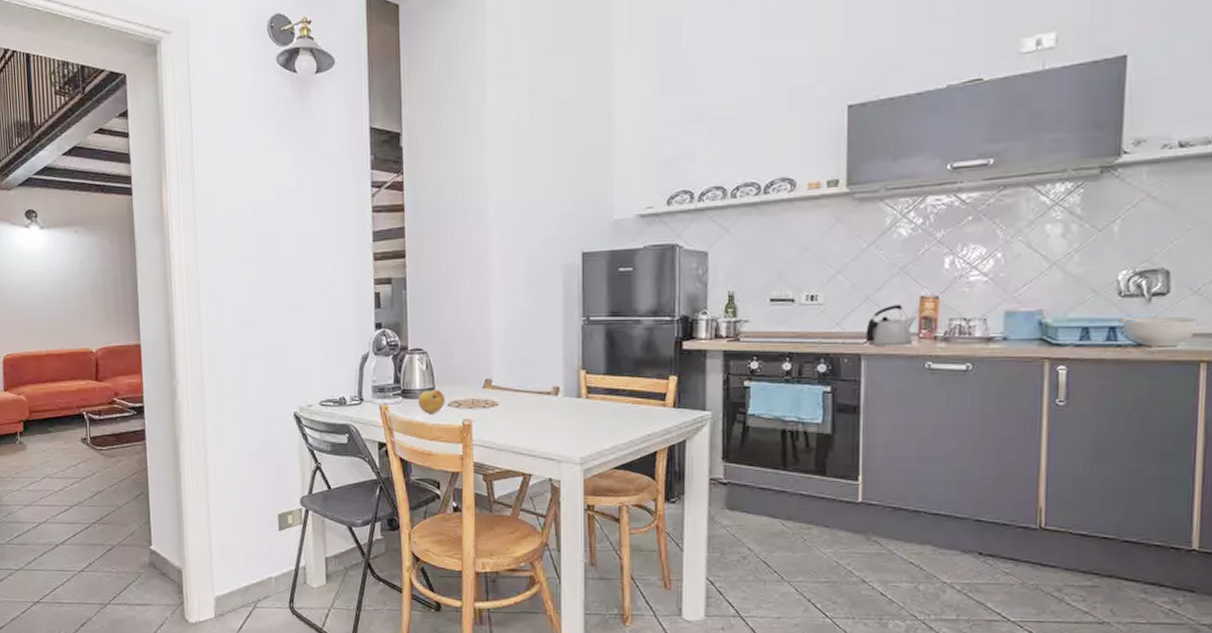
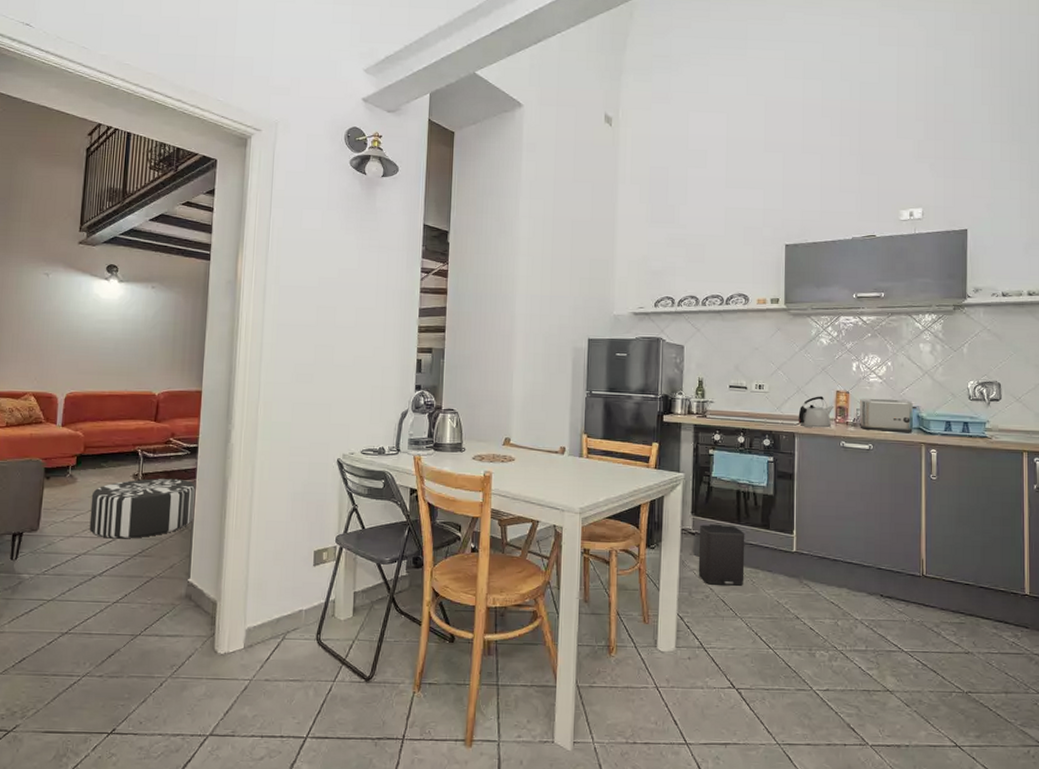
pouf: none [43,441,148,506] -> present [89,478,195,539]
fruit: present [417,389,446,413] -> none [446,444,471,465]
pedal bin: none [732,471,793,544] -> present [698,524,745,586]
toaster: none [952,301,1038,347] -> present [859,398,917,434]
bowl: present [1120,316,1198,348] -> none [971,415,1020,440]

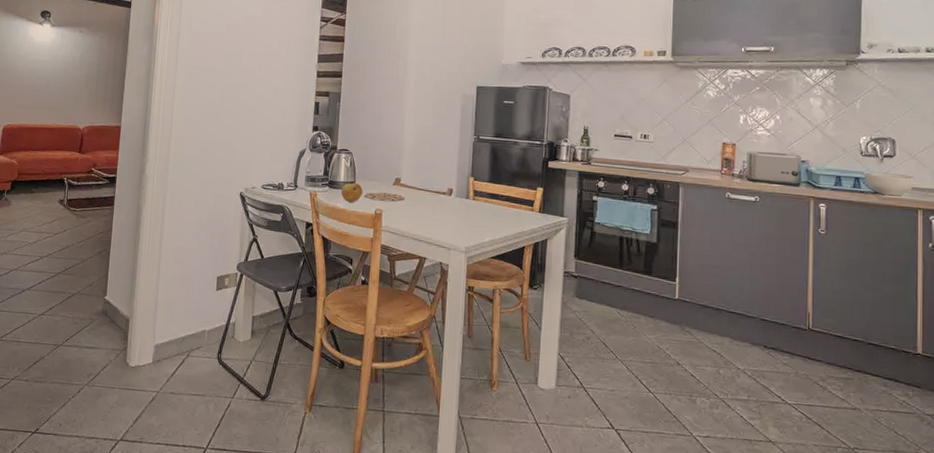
pouf: present [89,478,195,539] -> none [20,204,113,258]
fruit: none [446,444,471,465] -> present [340,182,363,202]
pedal bin: present [698,524,745,586] -> none [580,268,627,330]
kettle: present [798,396,835,429] -> none [683,147,721,179]
bowl: none [971,415,1020,440] -> present [862,171,915,197]

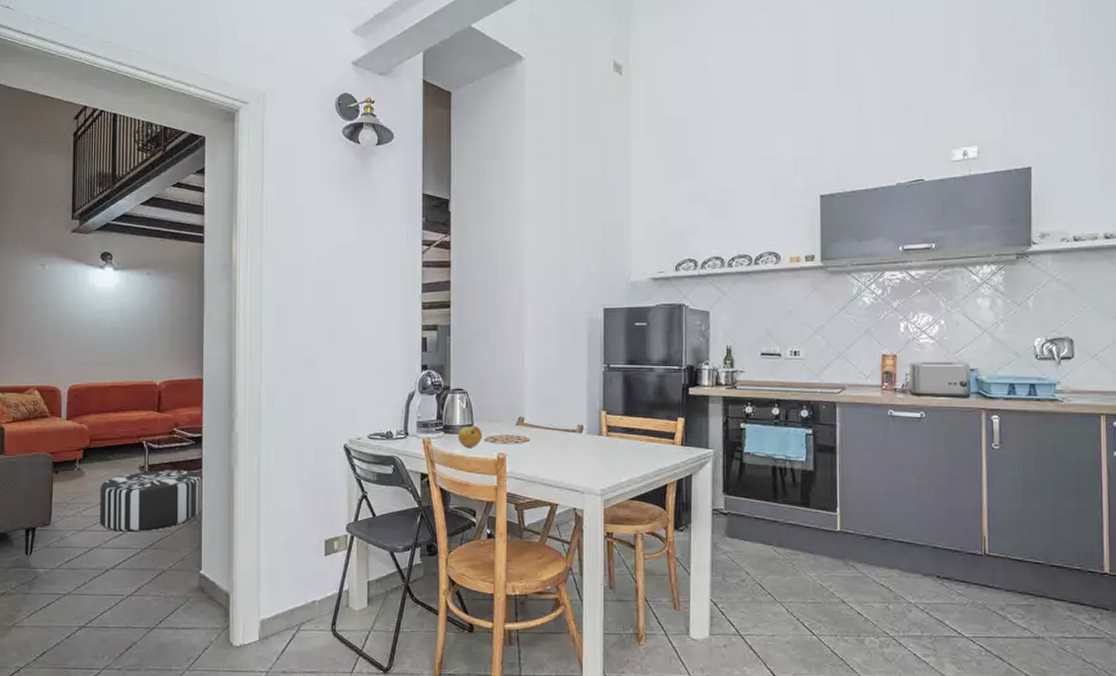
pouf: none [20,204,113,258] -> present [99,469,201,532]
bowl: present [862,171,915,197] -> none [1038,376,1096,402]

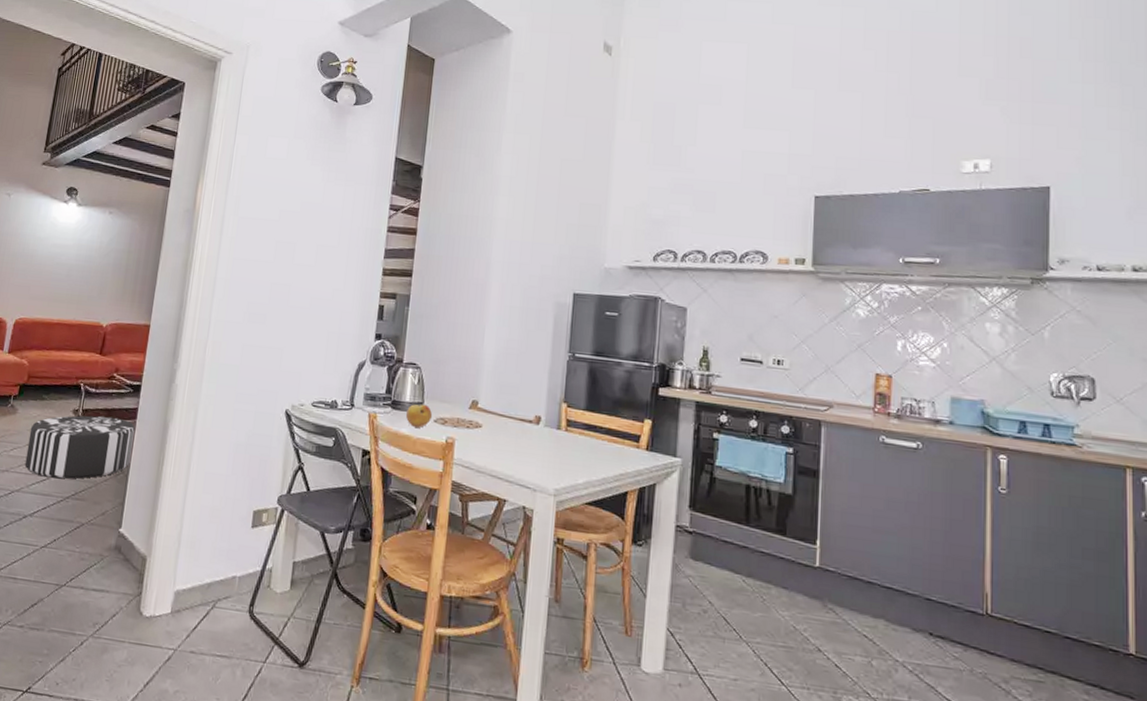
toaster: present [908,361,975,399] -> none [904,384,981,433]

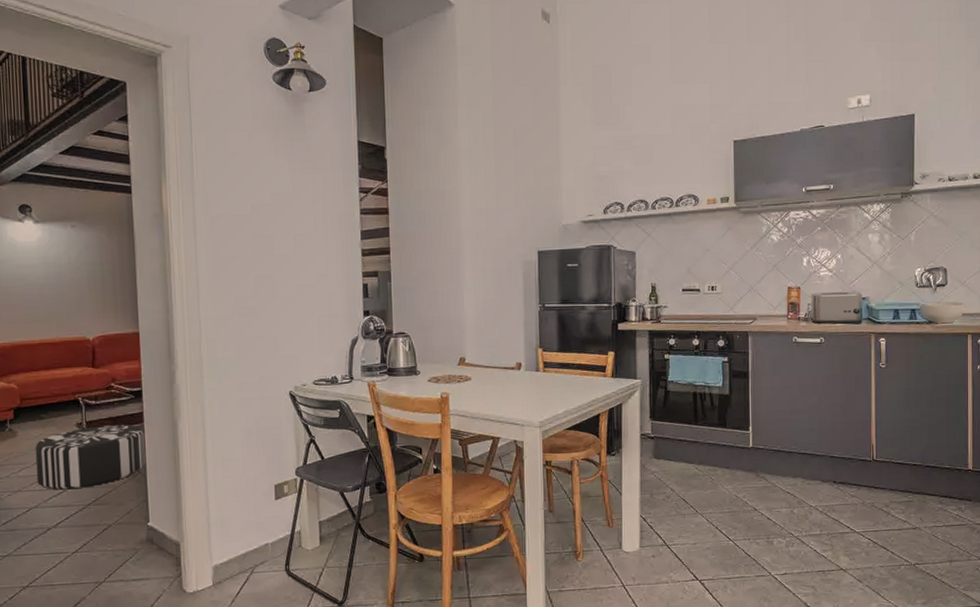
fruit: present [405,404,433,428] -> none [401,367,426,389]
toaster: none [904,384,981,433] -> present [810,291,866,325]
bowl: none [1054,417,1122,450] -> present [918,301,965,324]

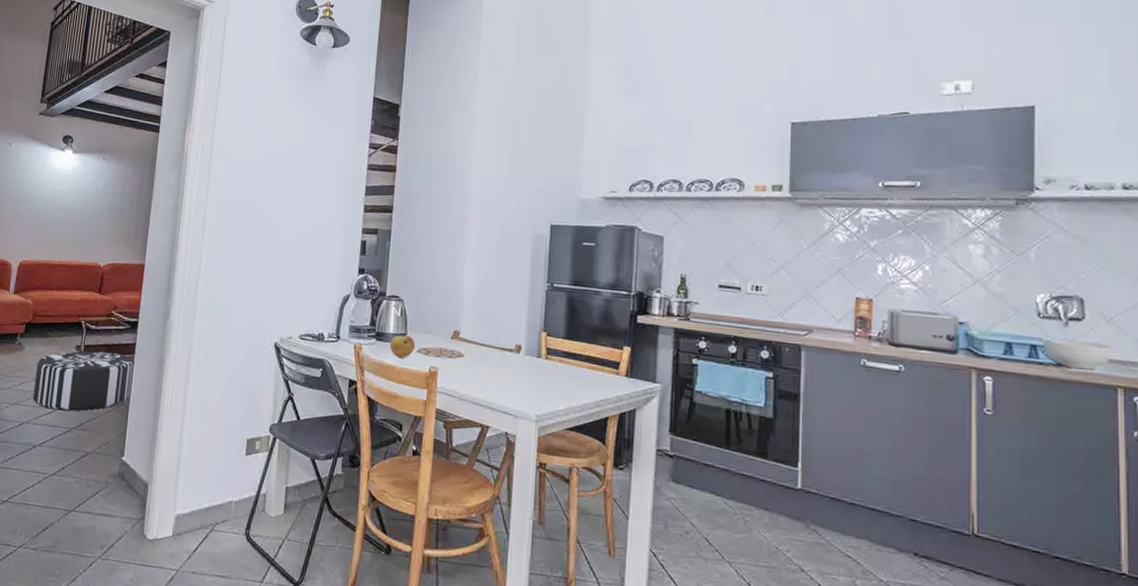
fruit: none [401,367,426,389] -> present [389,335,416,358]

